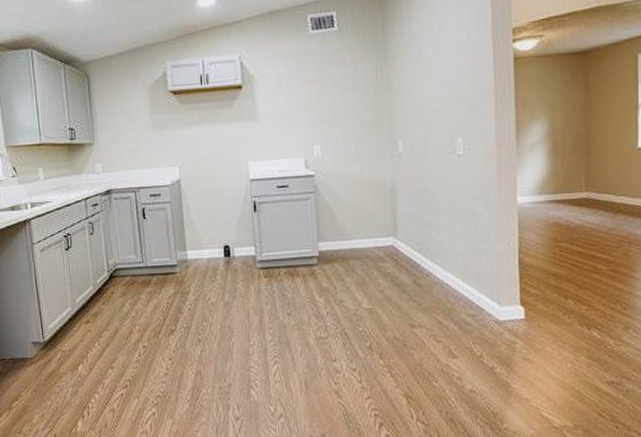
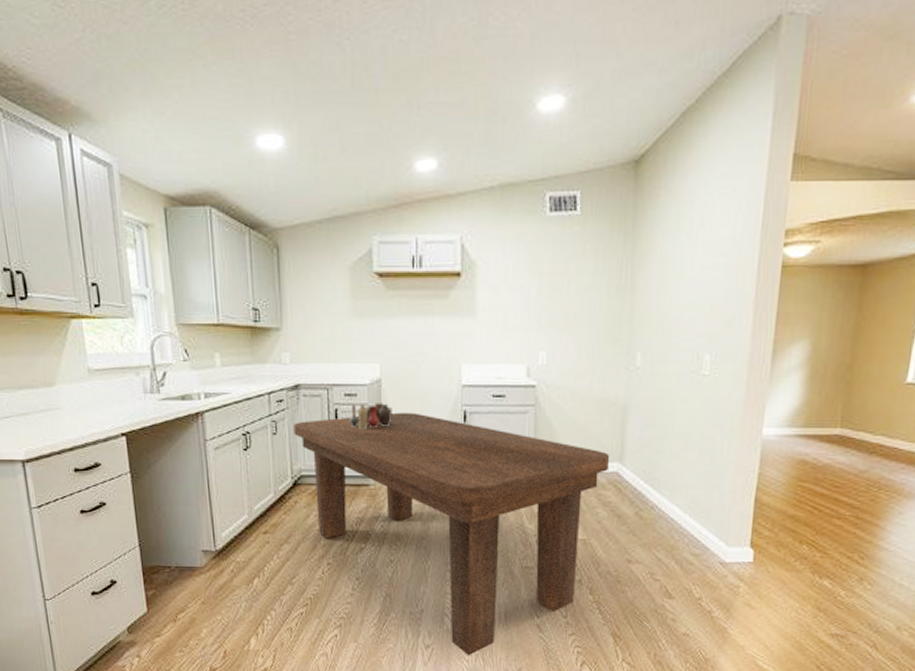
dining table: none [107,206,386,425] -> present [293,412,610,656]
vase: none [155,200,192,225] -> present [349,403,392,430]

